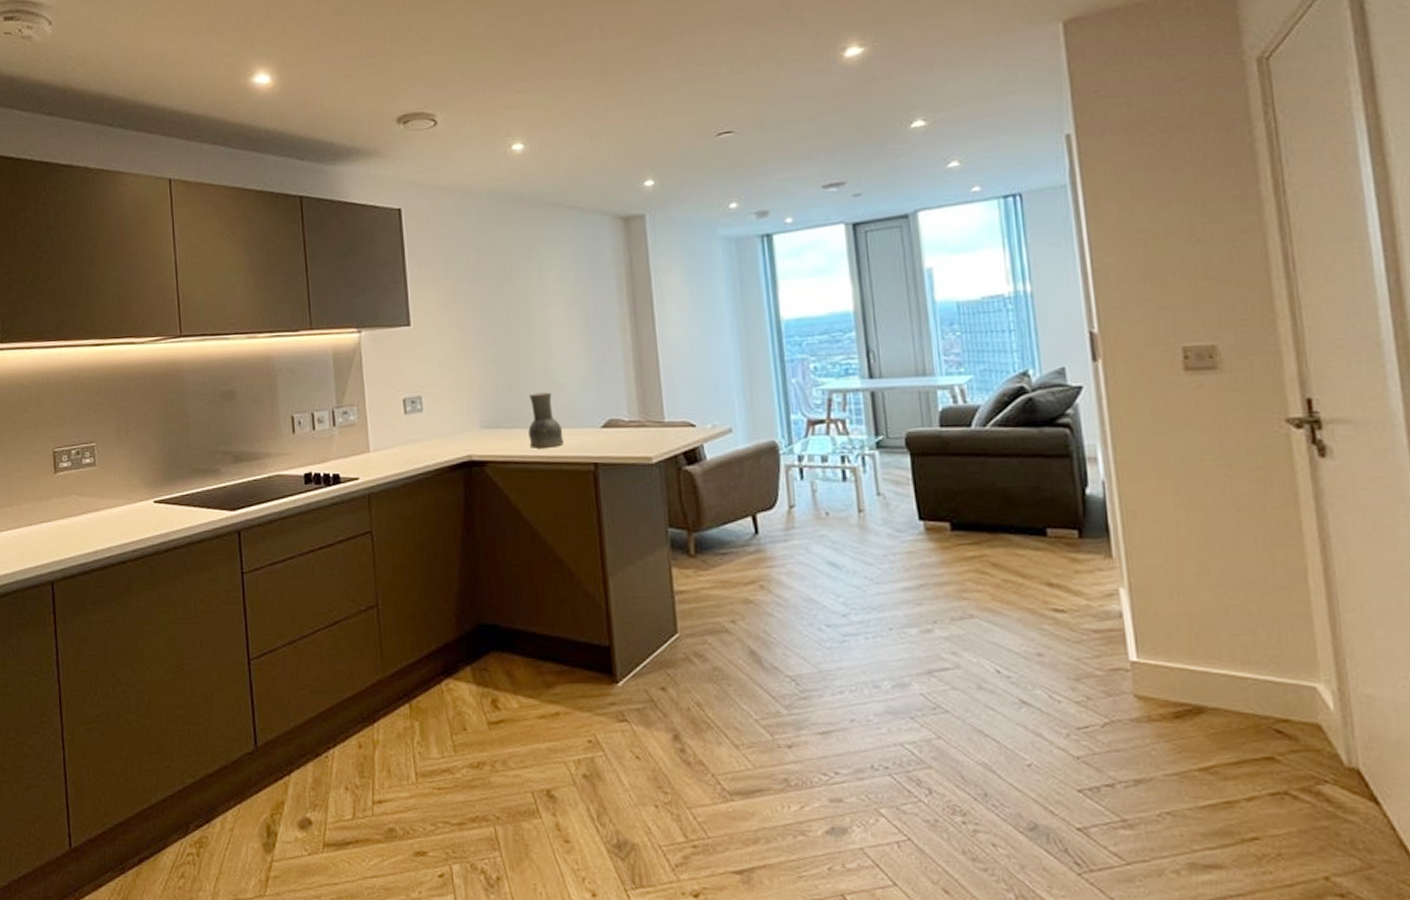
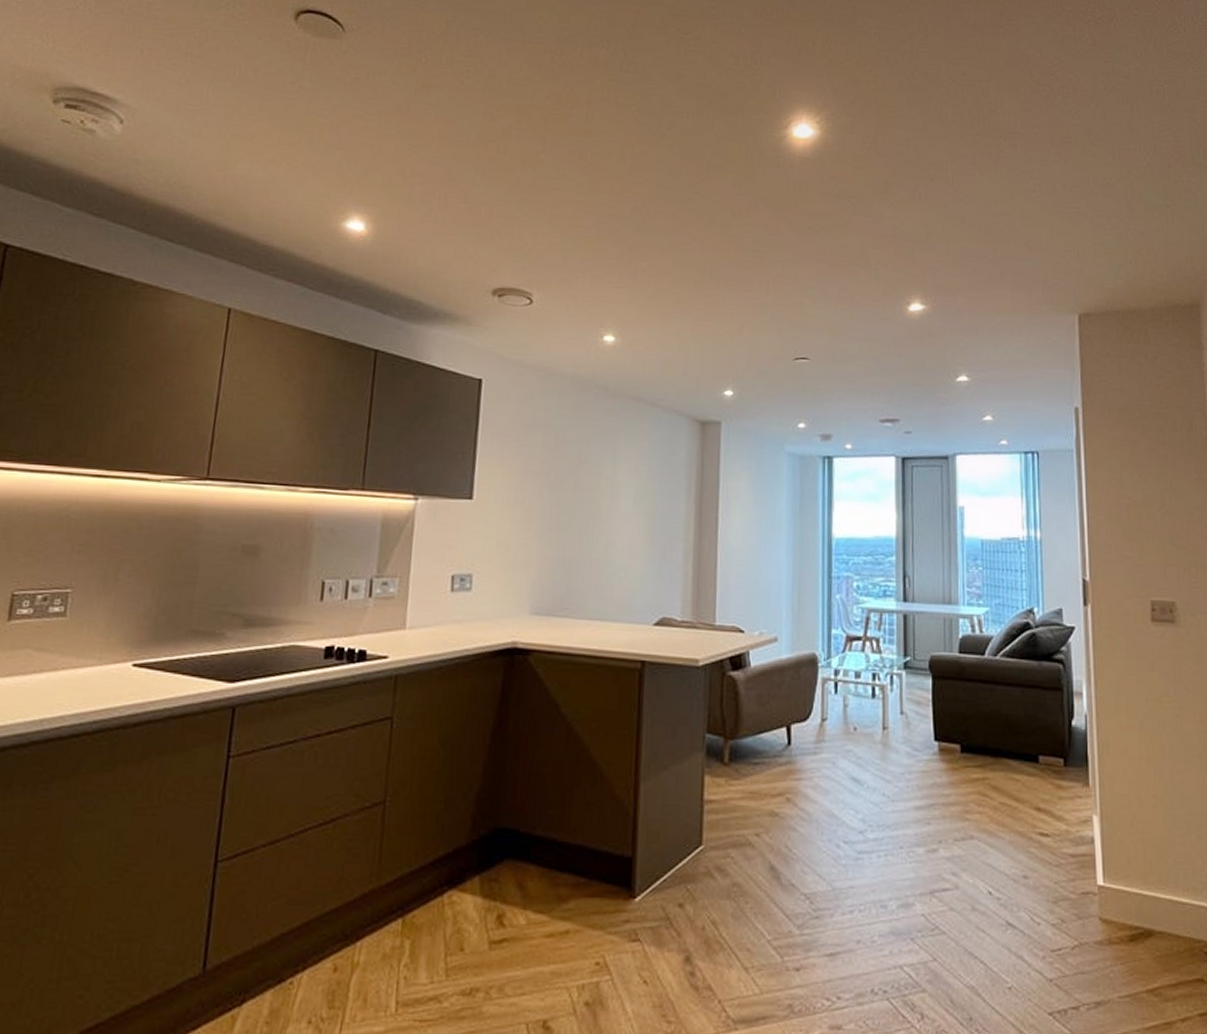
vase: present [528,392,564,448] -> none [578,583,615,641]

